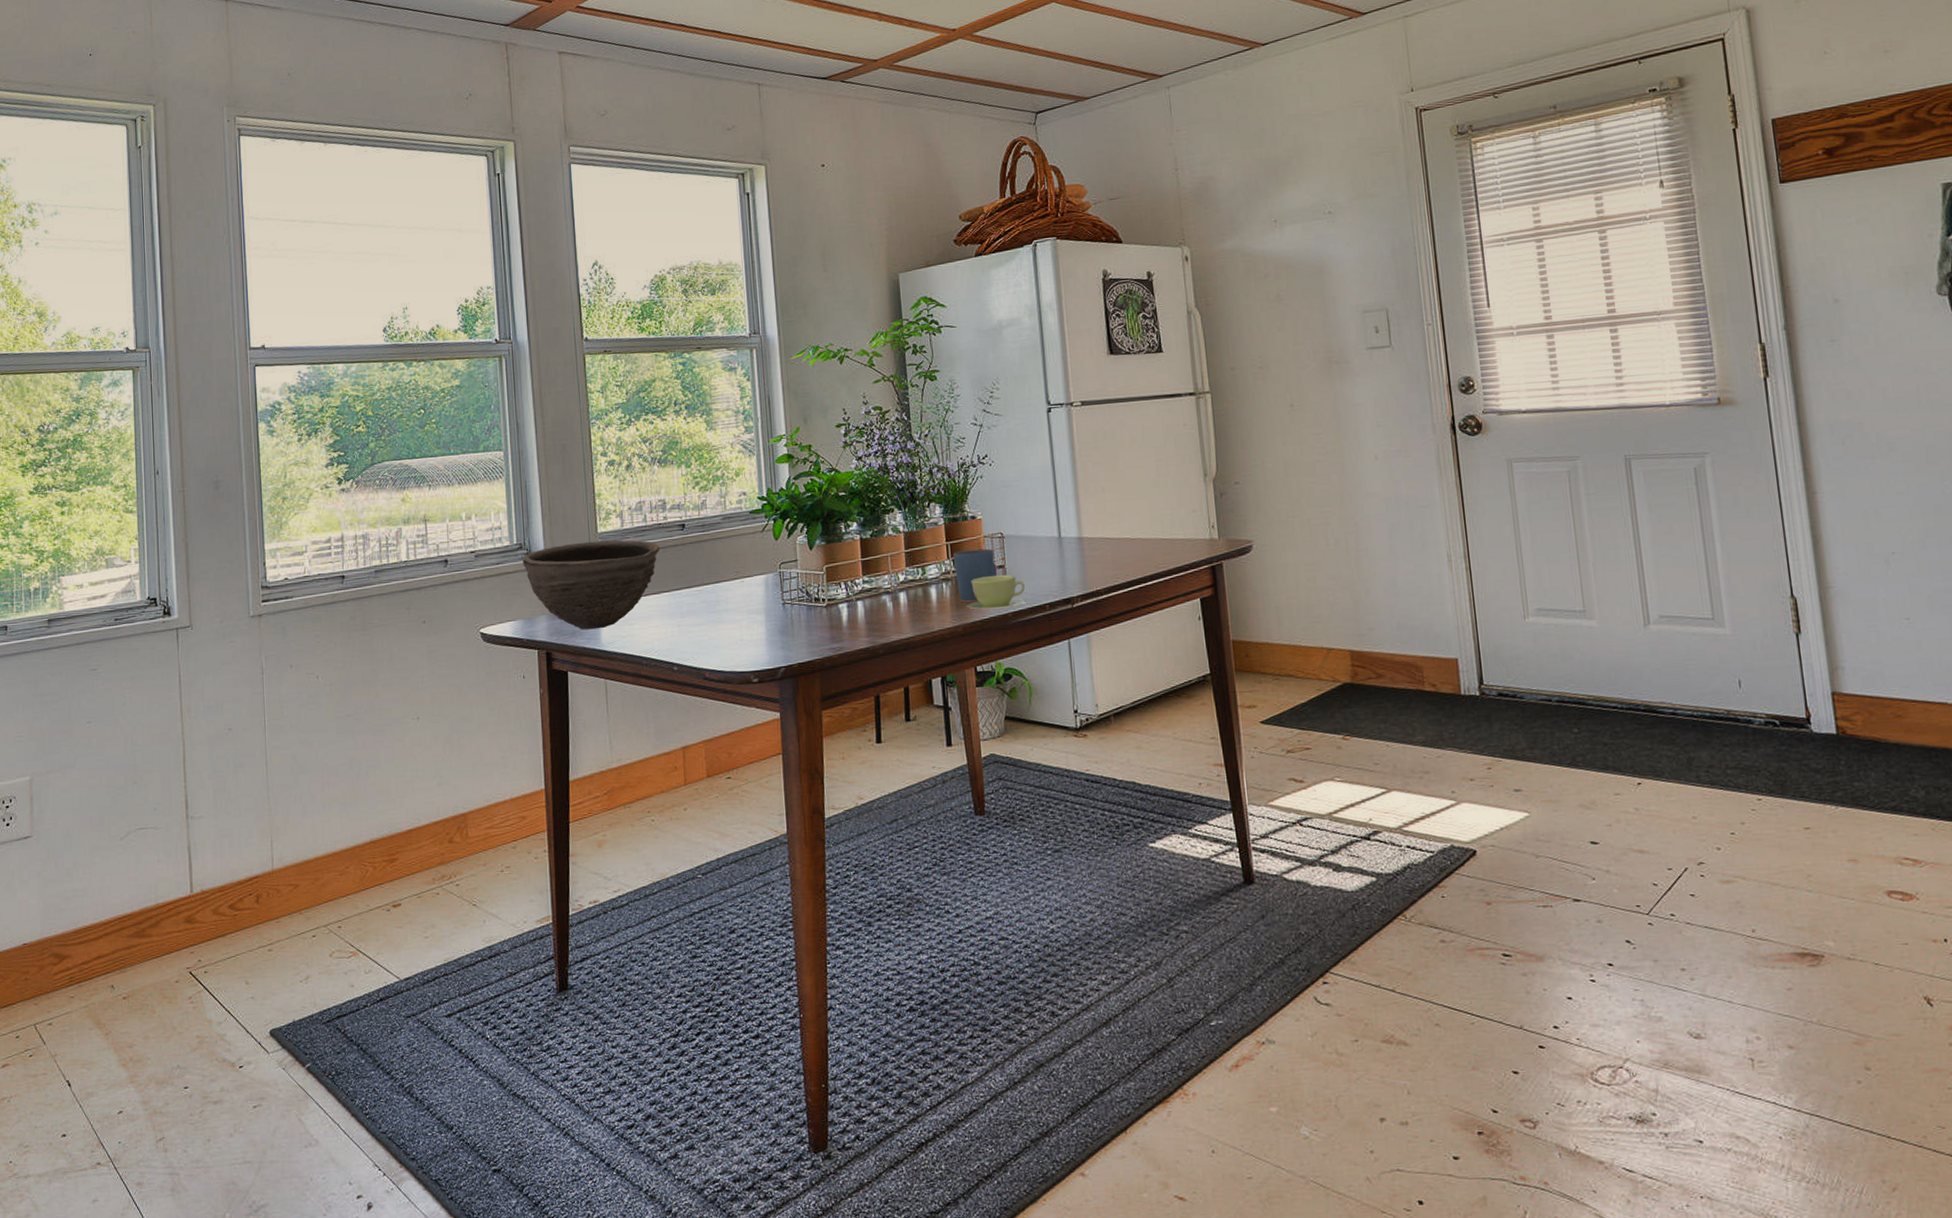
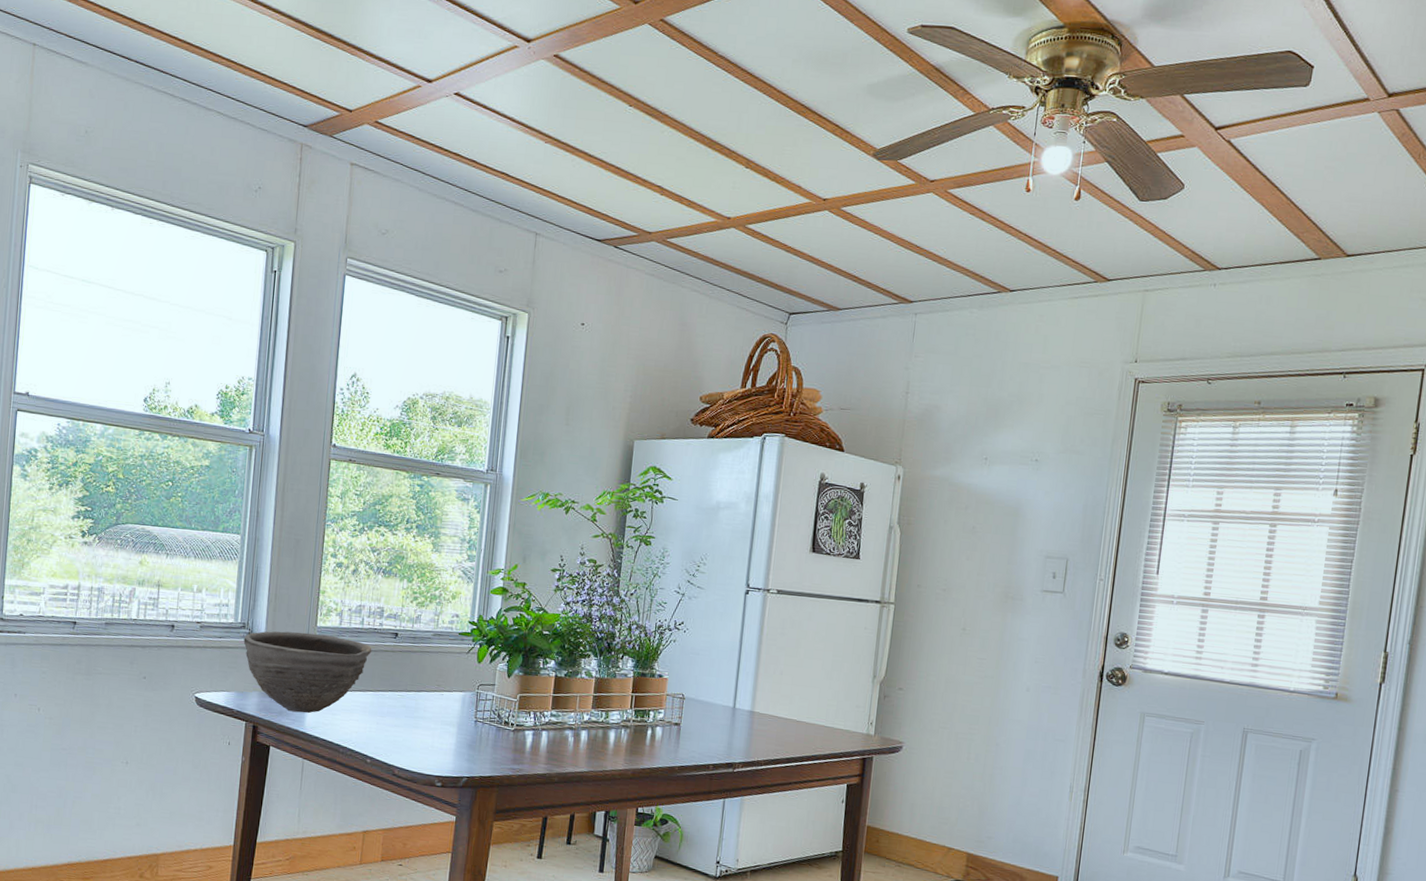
mug: present [952,548,996,604] -> none [634,703,673,752]
teacup: present [966,575,1026,610] -> none [639,730,695,761]

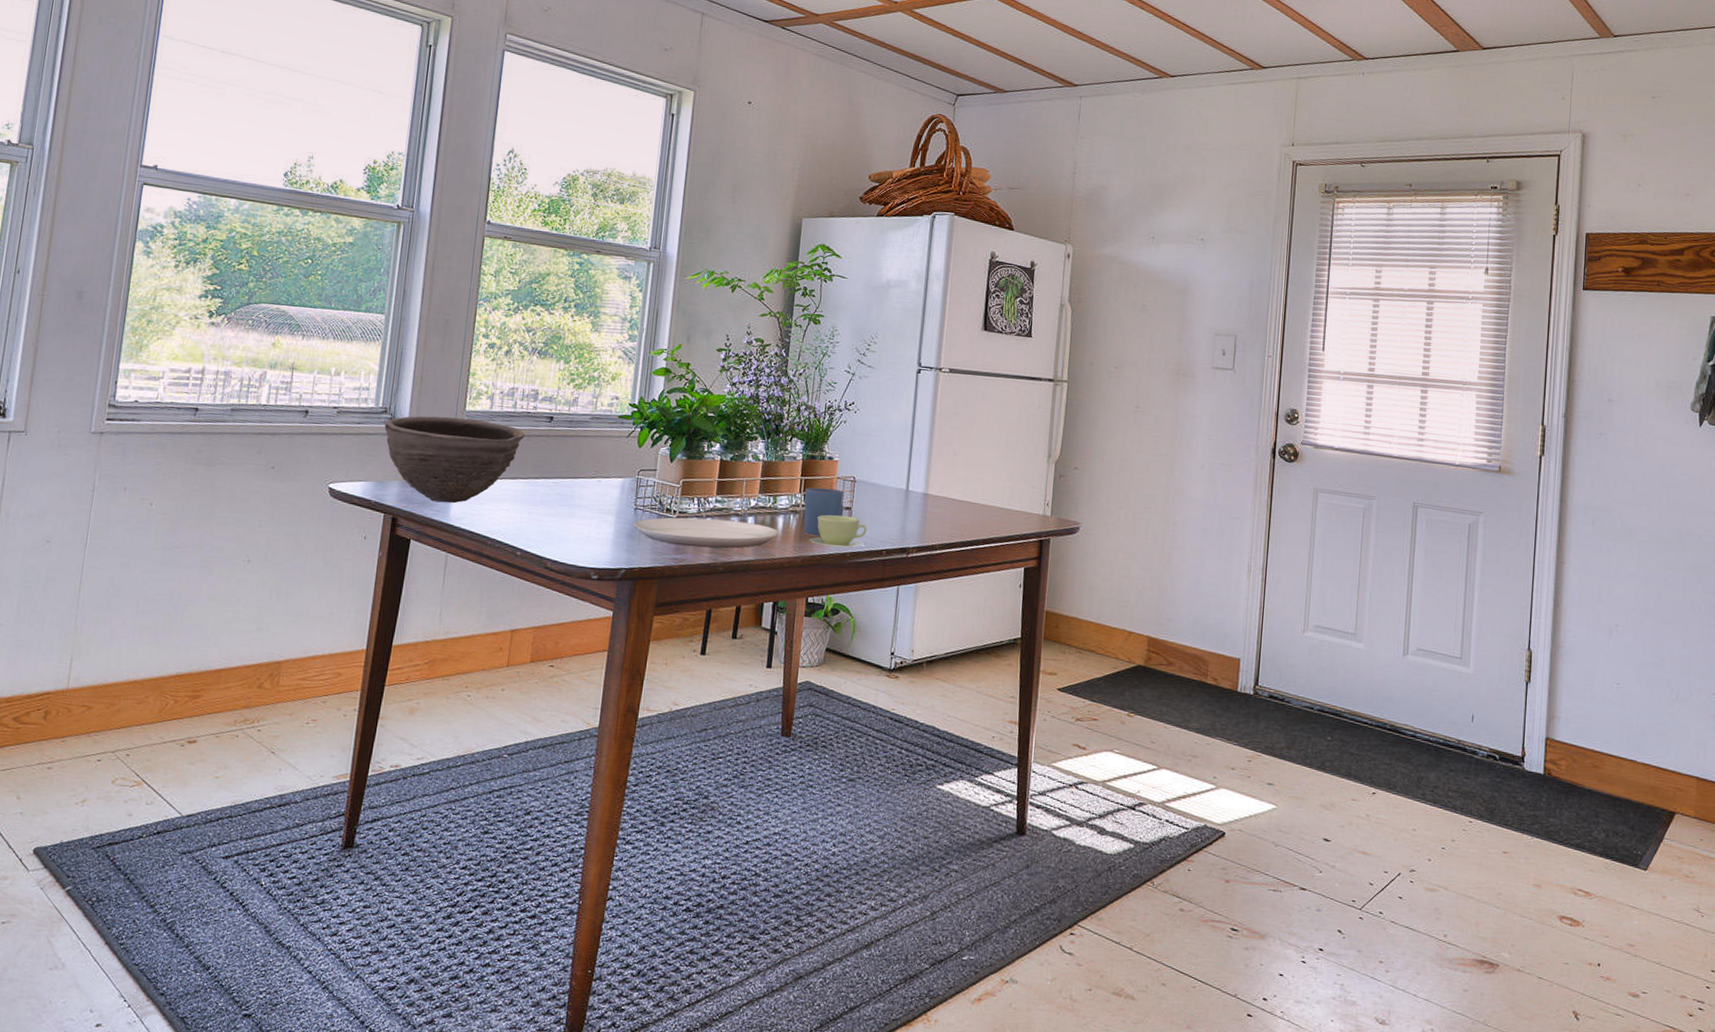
plate: none [474,730,611,760] -> present [633,517,779,549]
mug: none [634,703,673,752] -> present [803,487,844,539]
teacup: none [639,730,695,761] -> present [809,514,867,547]

